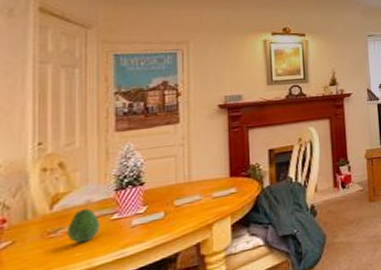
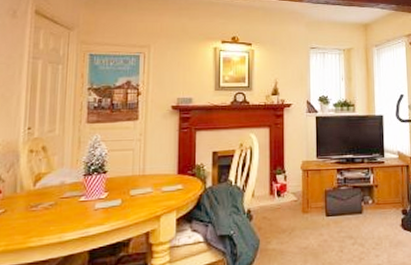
fruit: present [68,208,100,244] -> none [45,189,70,219]

